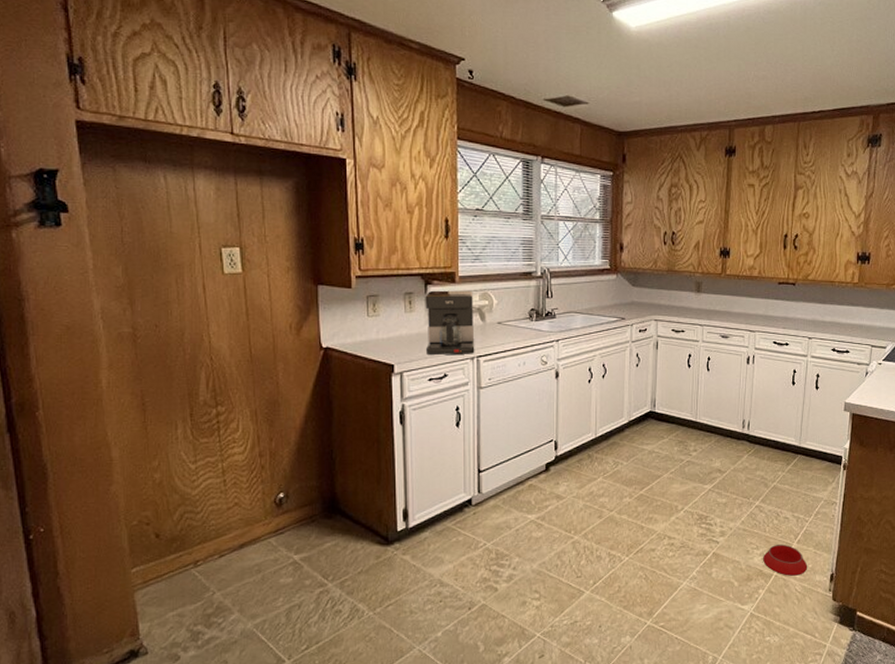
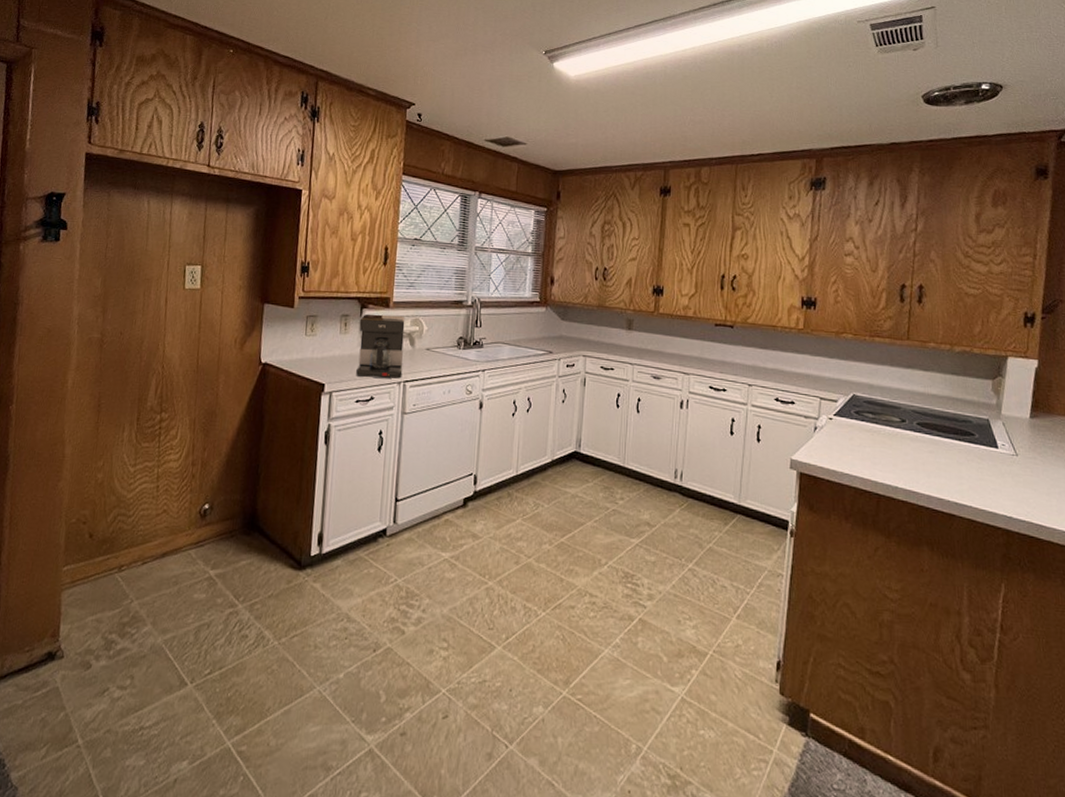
pet bowl: present [763,544,808,576] -> none [697,617,750,658]

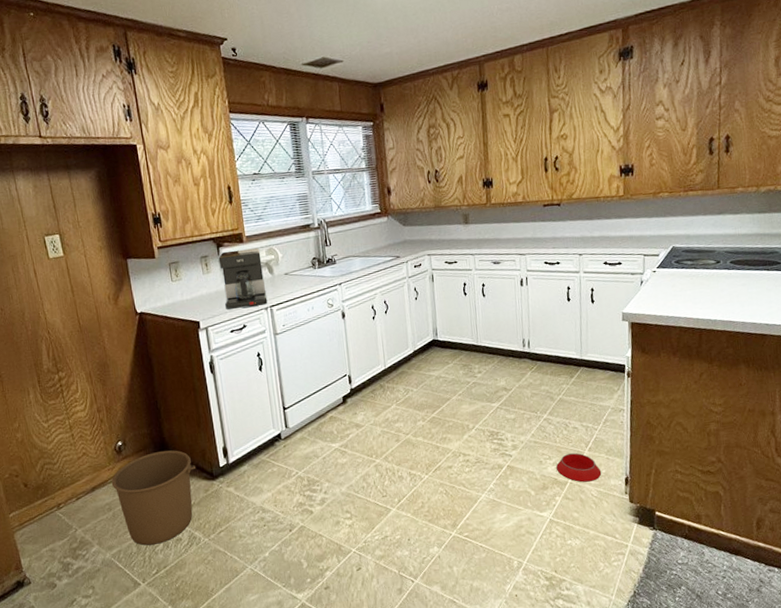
bucket: none [185,523,284,637] -> present [111,450,196,546]
pet bowl: none [697,617,750,658] -> present [556,453,602,482]

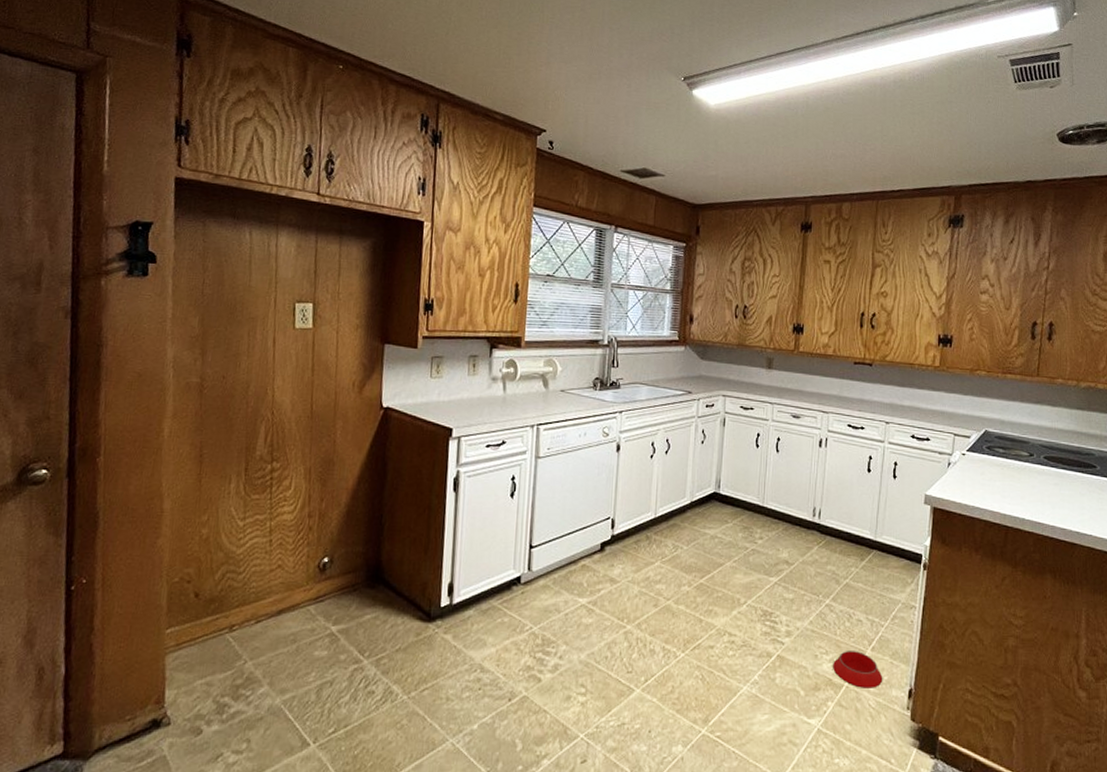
bucket: present [111,450,196,546] -> none [303,576,412,695]
coffee maker: present [218,247,268,310] -> none [485,354,538,422]

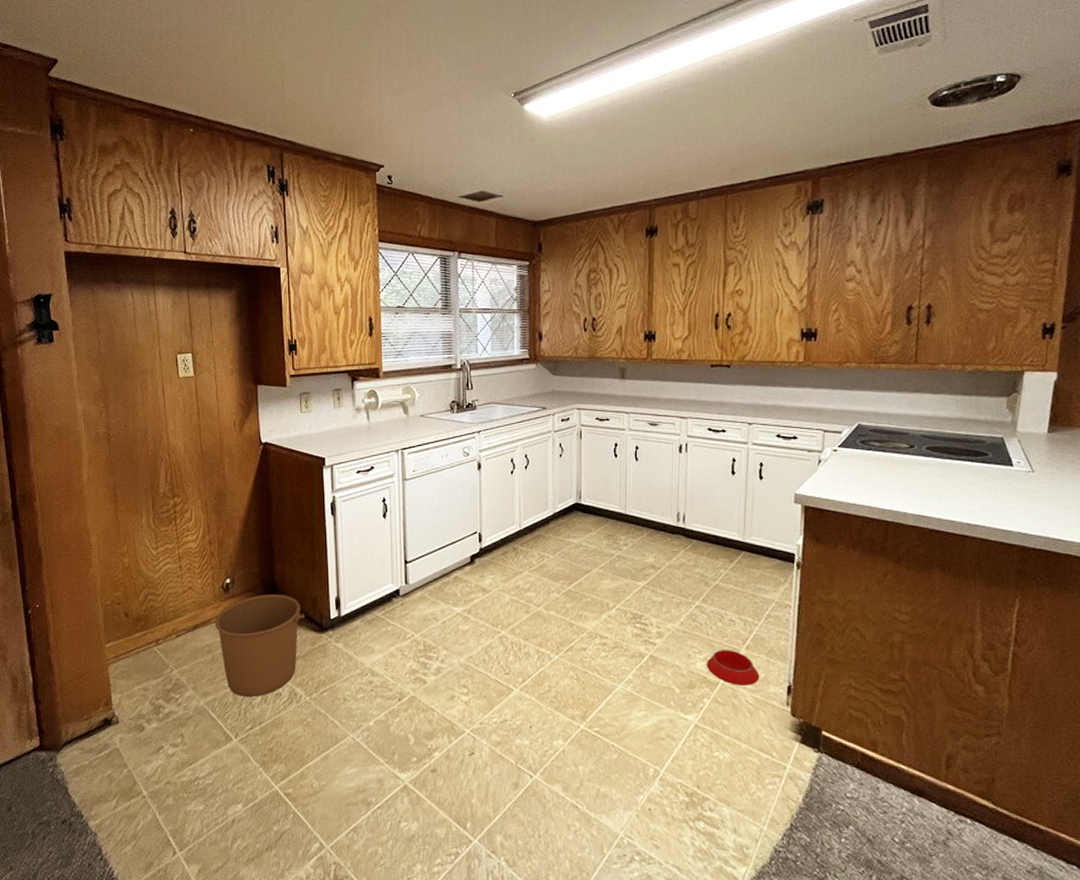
bucket: none [303,576,412,695] -> present [214,593,305,697]

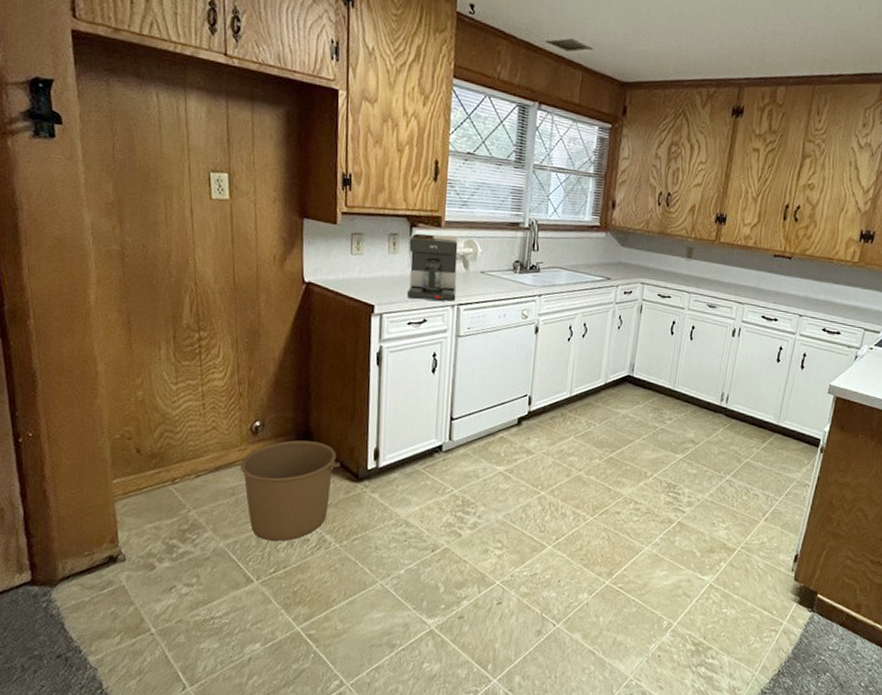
coffee maker: none [352,385,399,449] -> present [406,233,459,302]
pet bowl: present [707,650,760,685] -> none [728,520,773,553]

